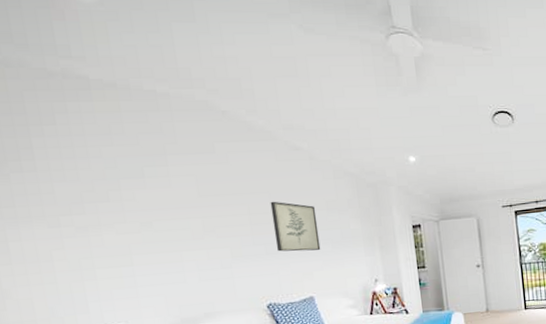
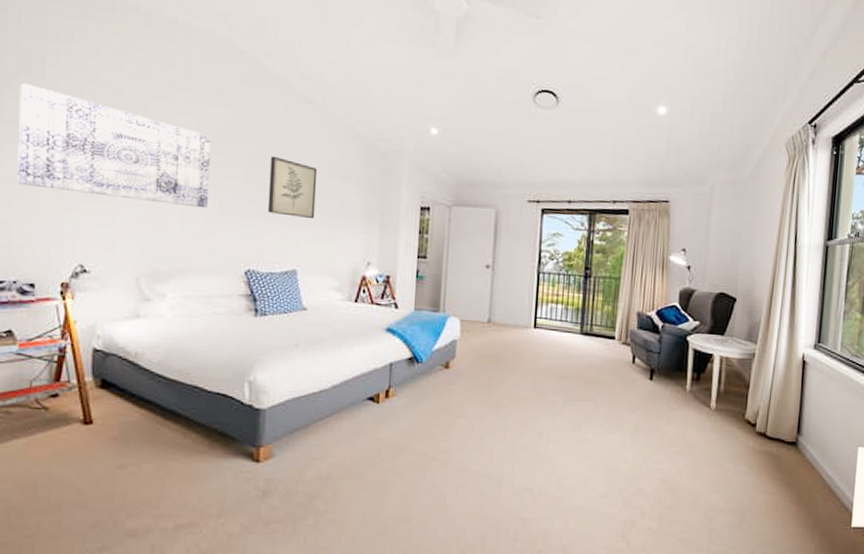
wall art: none [11,169,220,264] -> present [17,83,211,208]

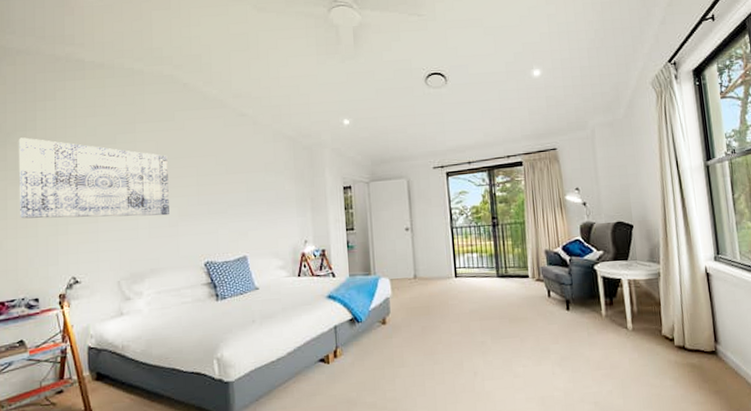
wall art: present [267,155,318,218] -> none [216,163,257,212]

